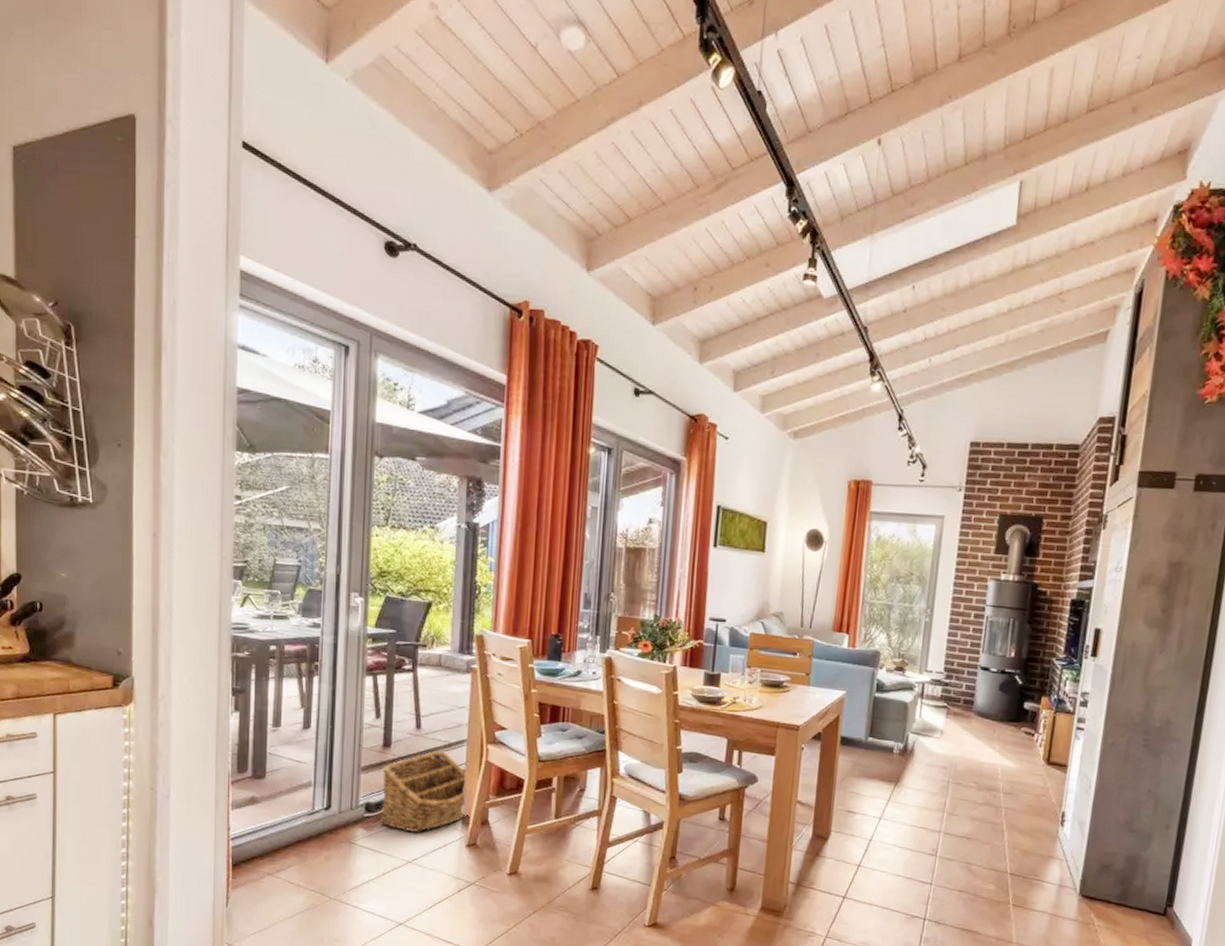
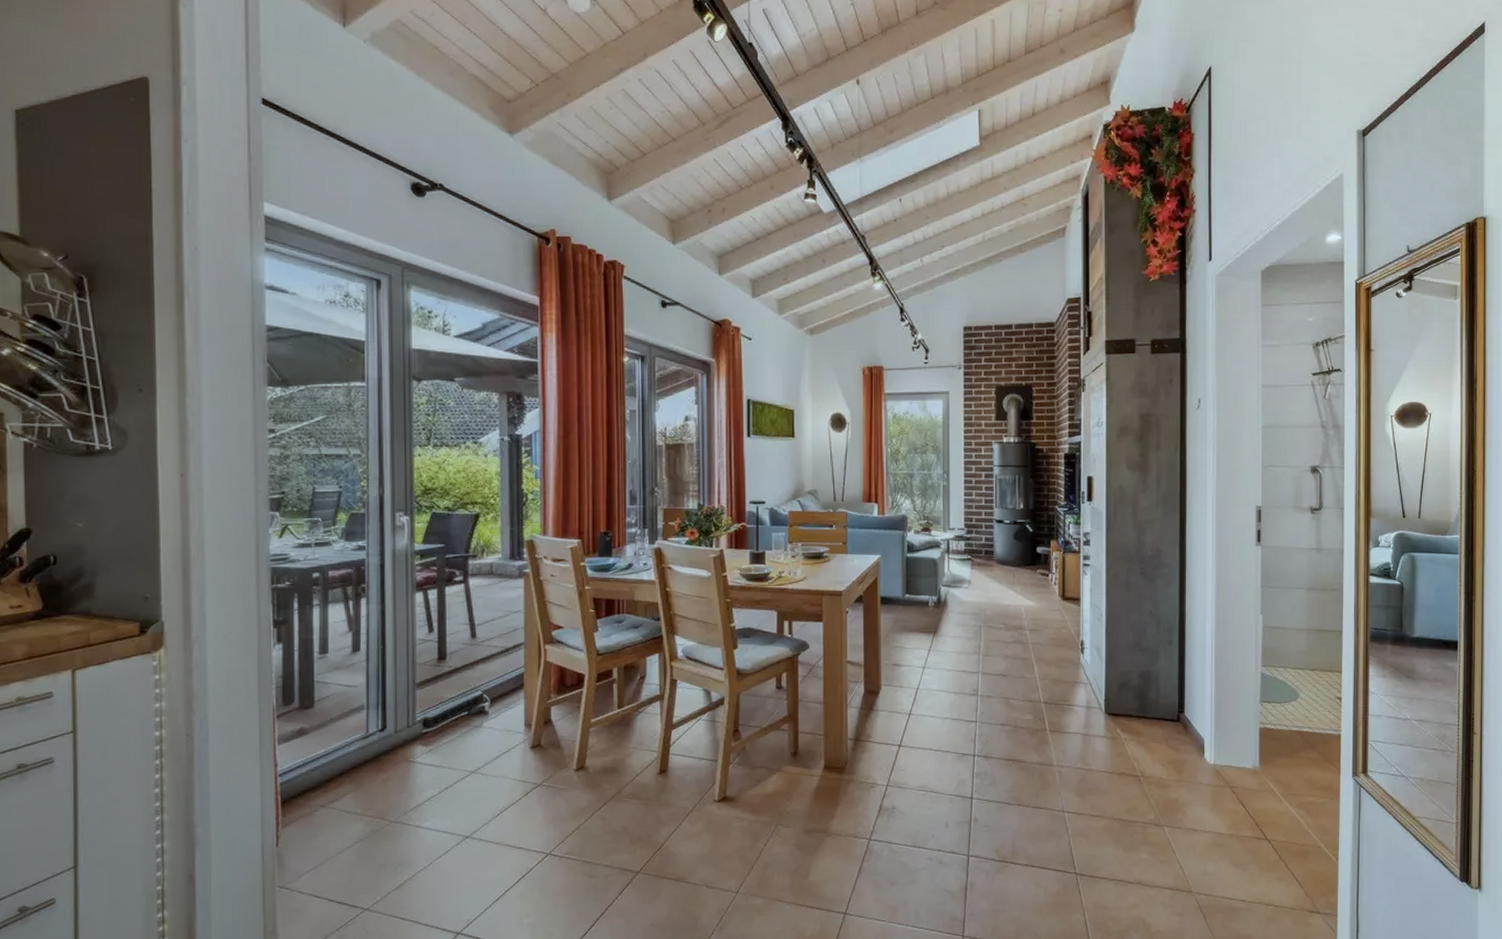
basket: present [381,750,467,833] -> none [439,657,528,742]

